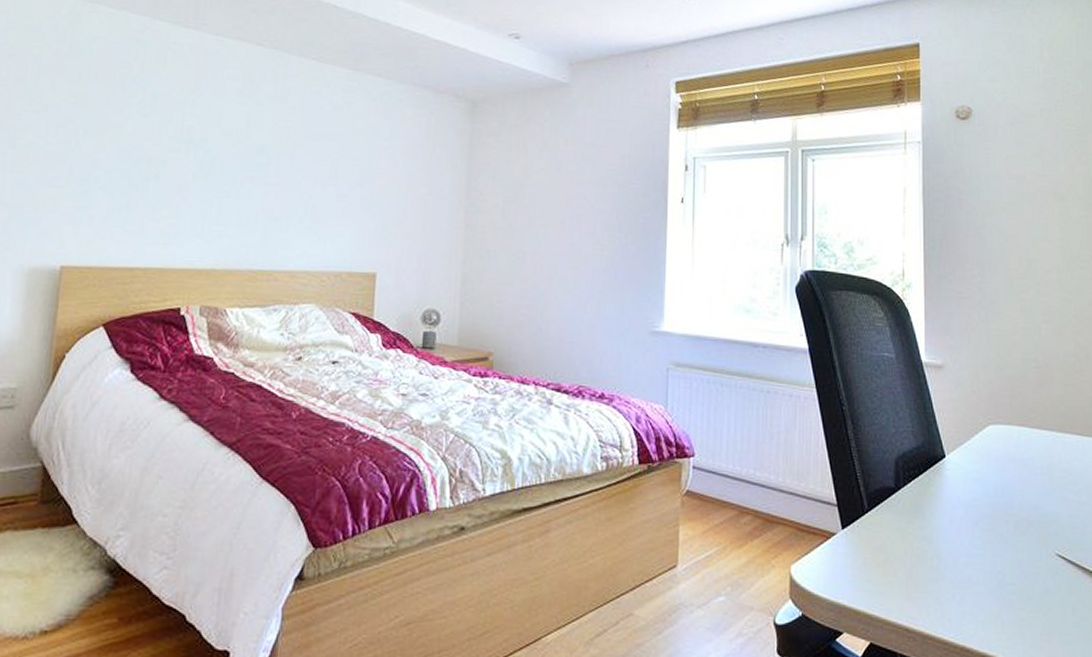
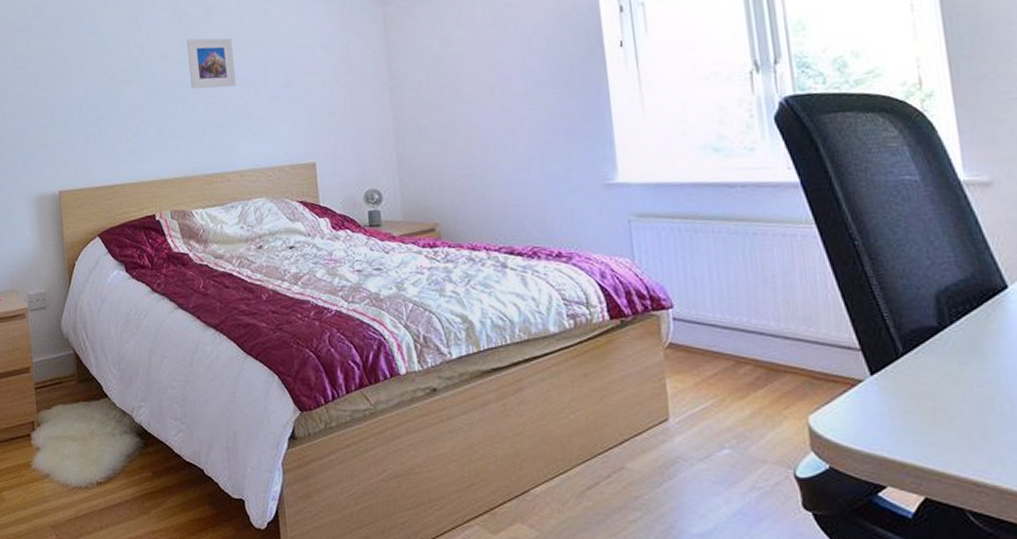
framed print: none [250,117,306,178] -> present [186,38,237,89]

